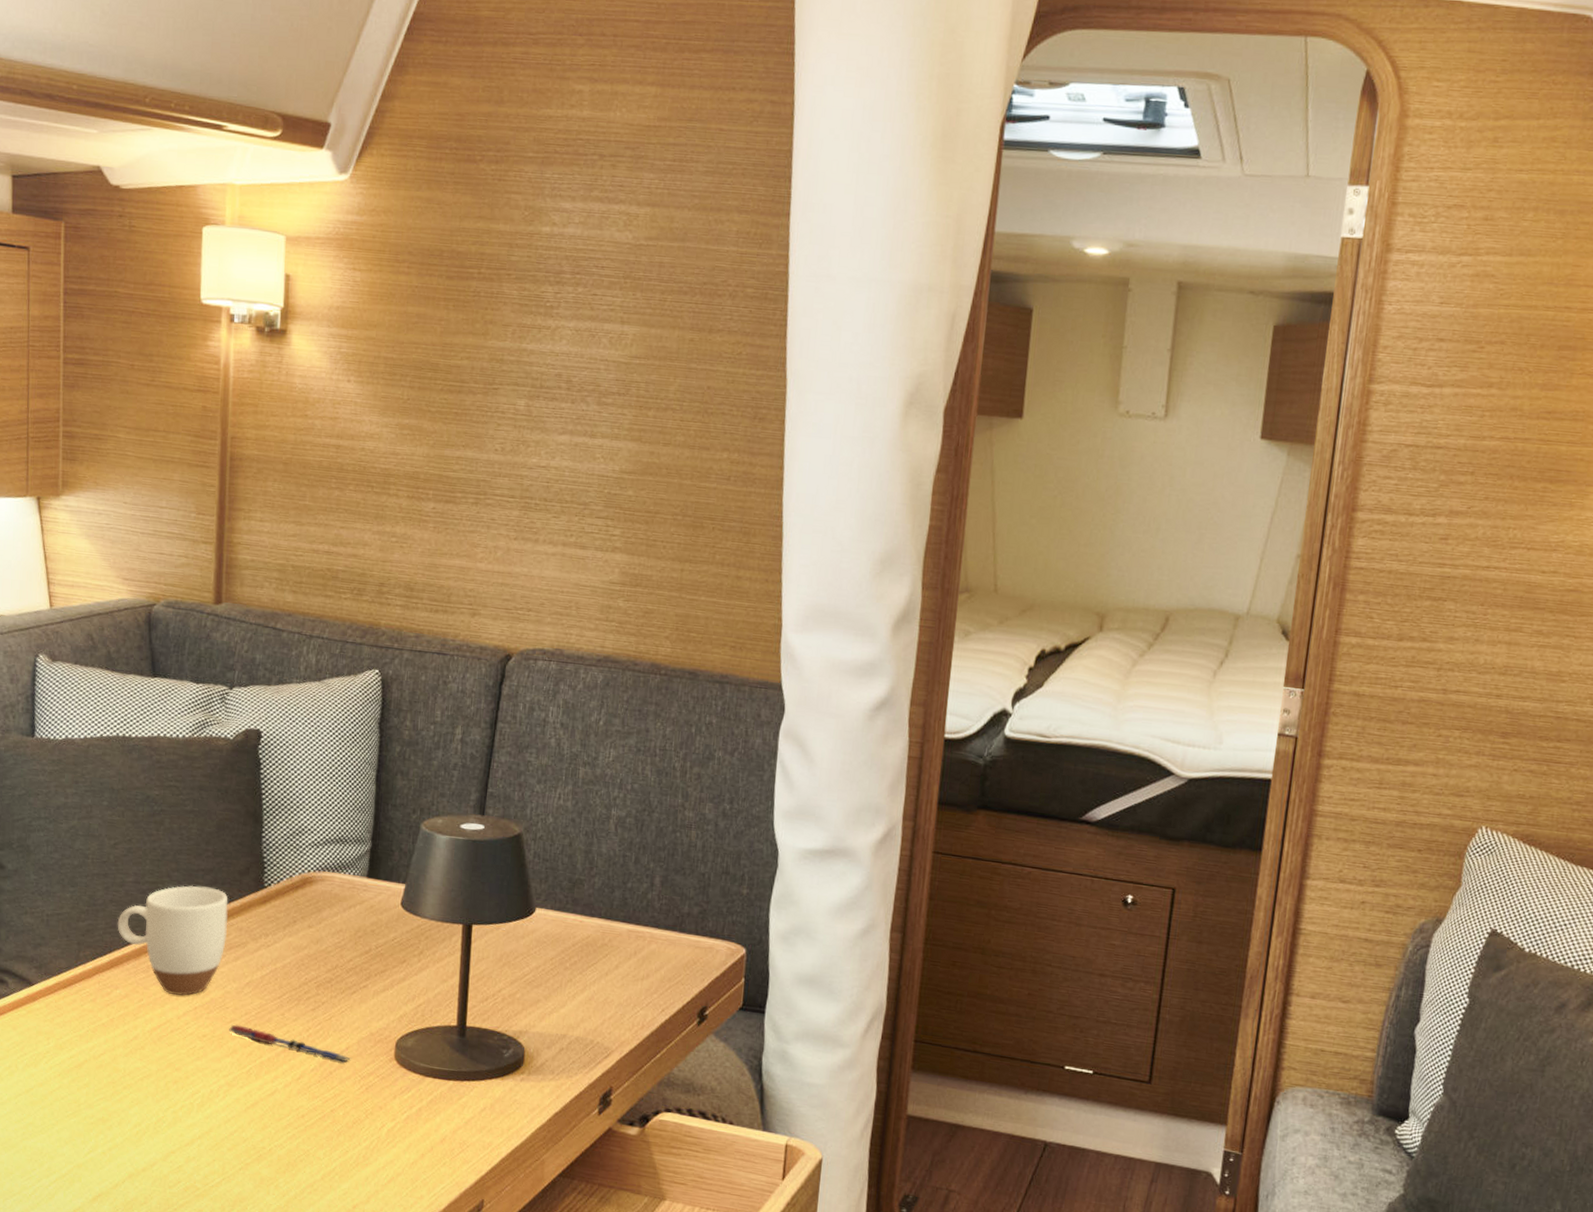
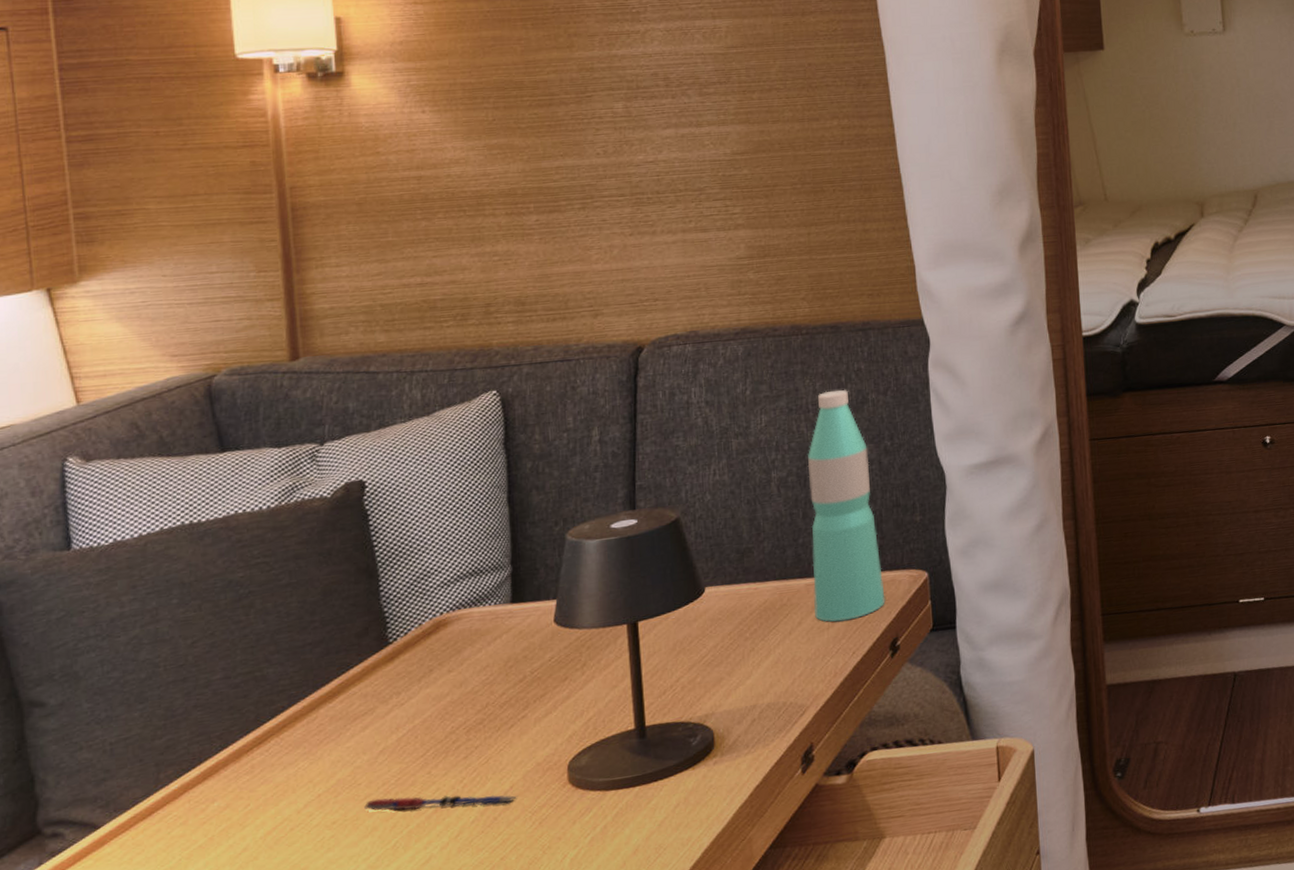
mug: present [117,885,228,996] -> none [206,659,349,789]
water bottle: none [632,738,707,977] -> present [807,389,886,623]

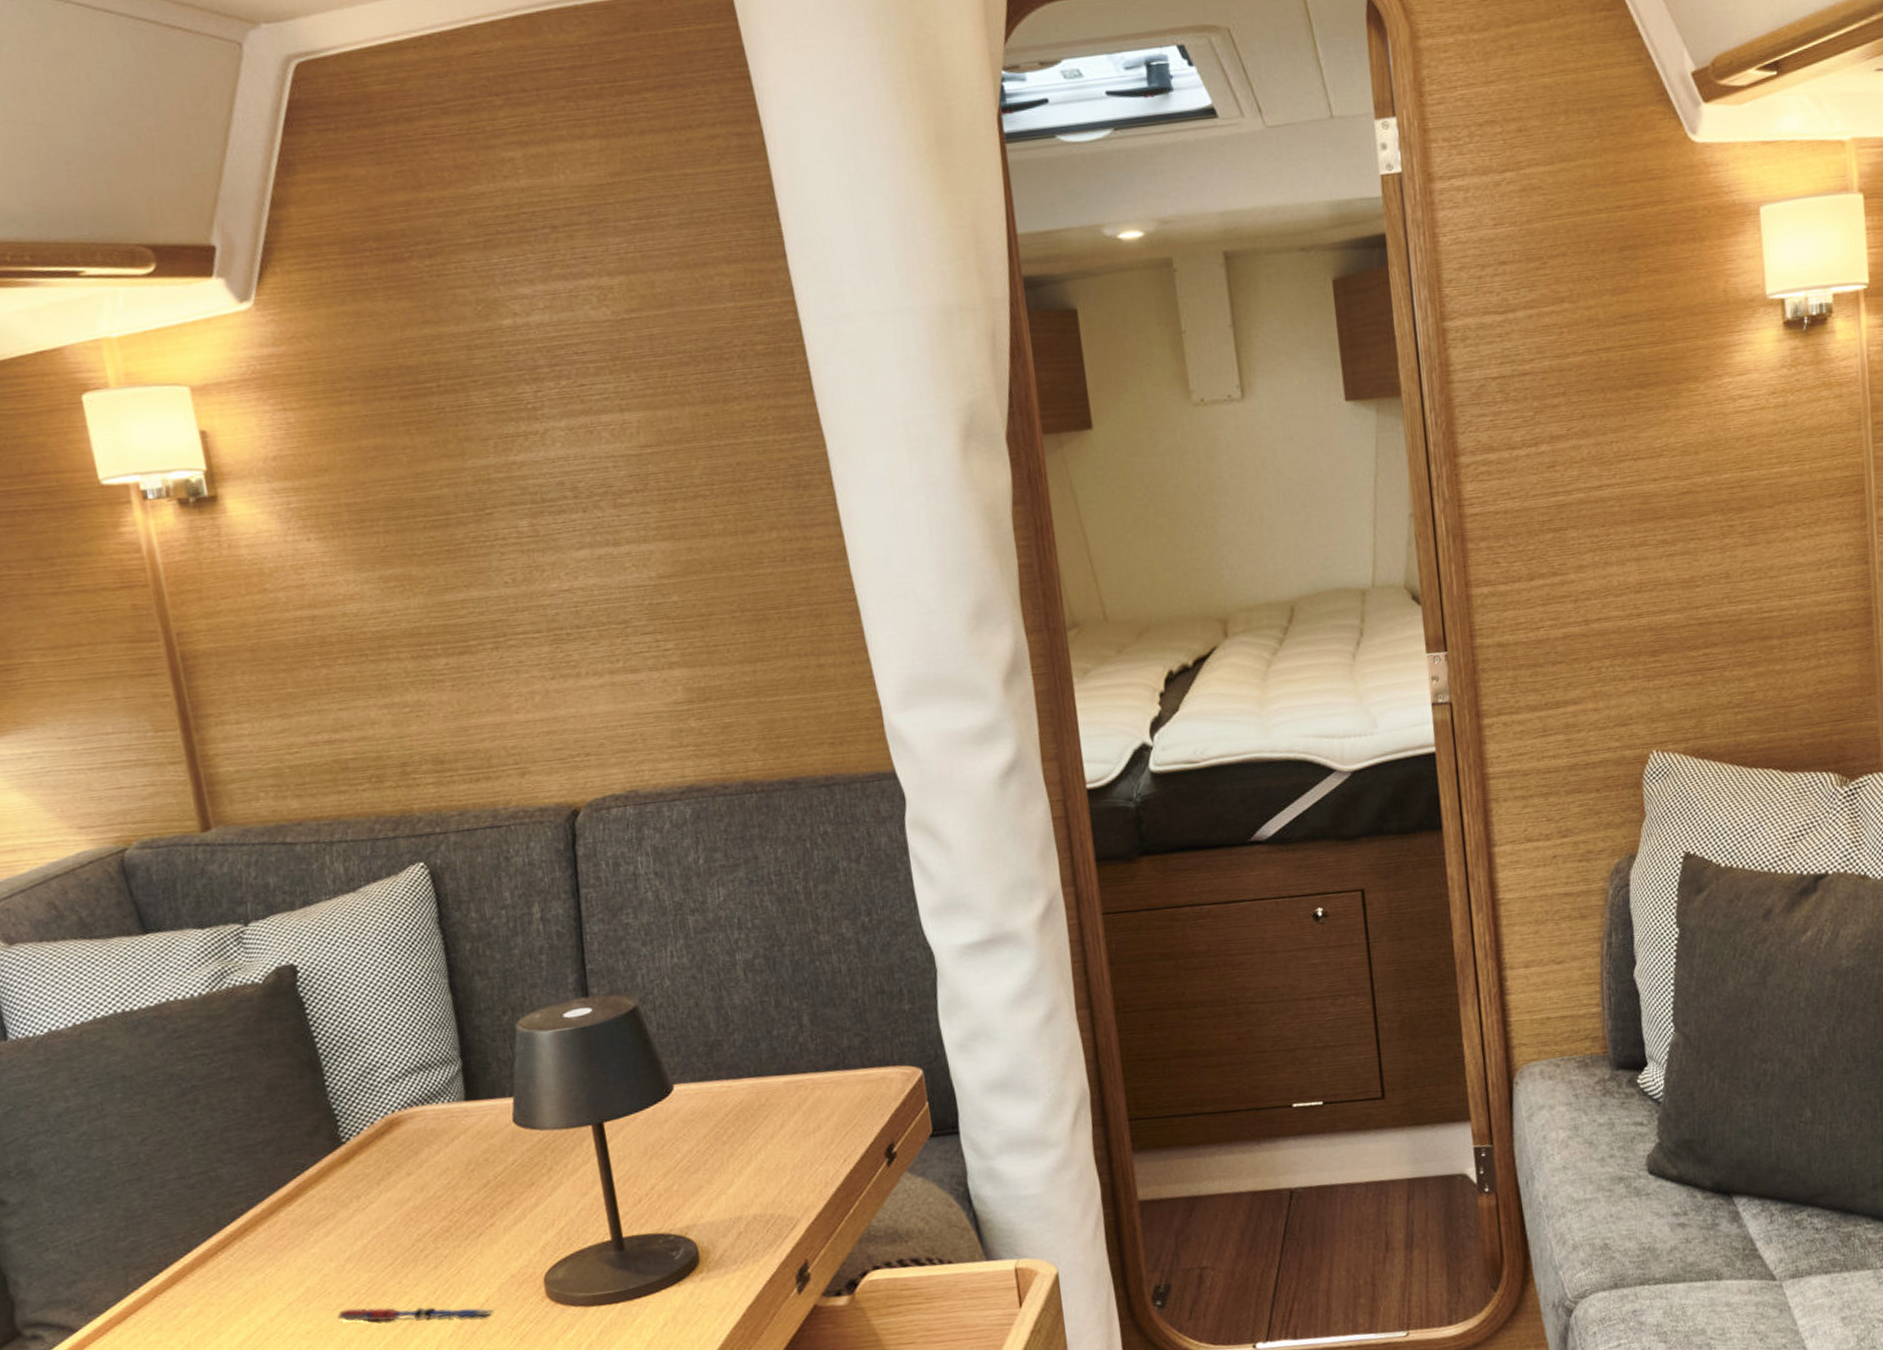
water bottle: present [807,389,886,623] -> none [775,856,877,1126]

